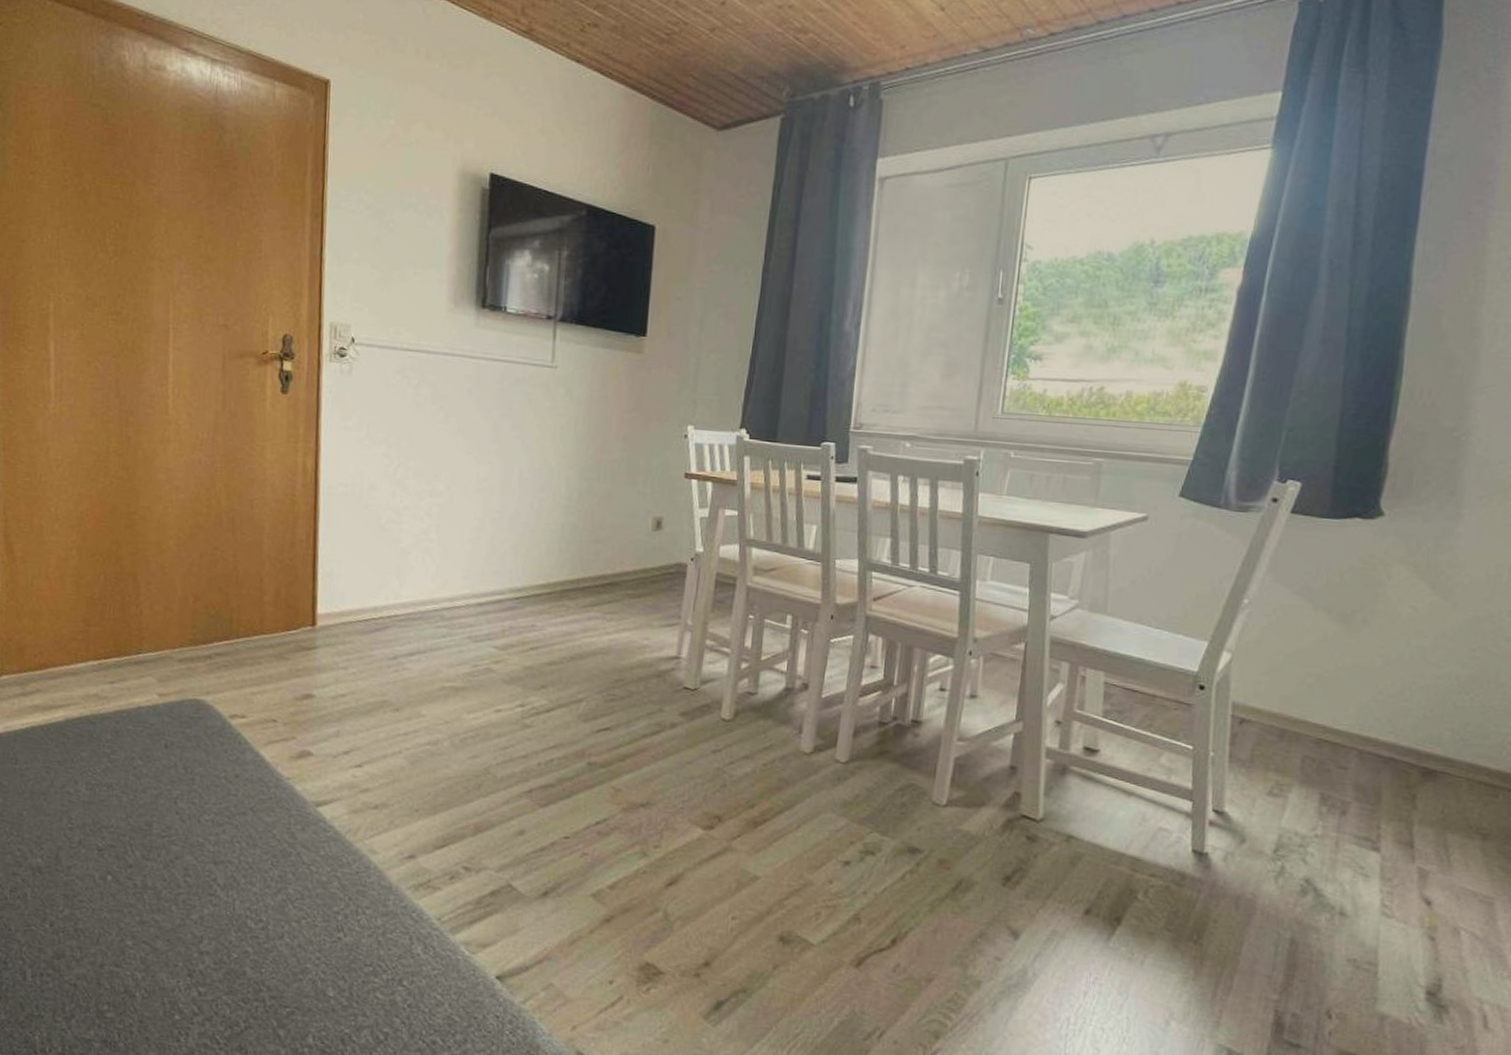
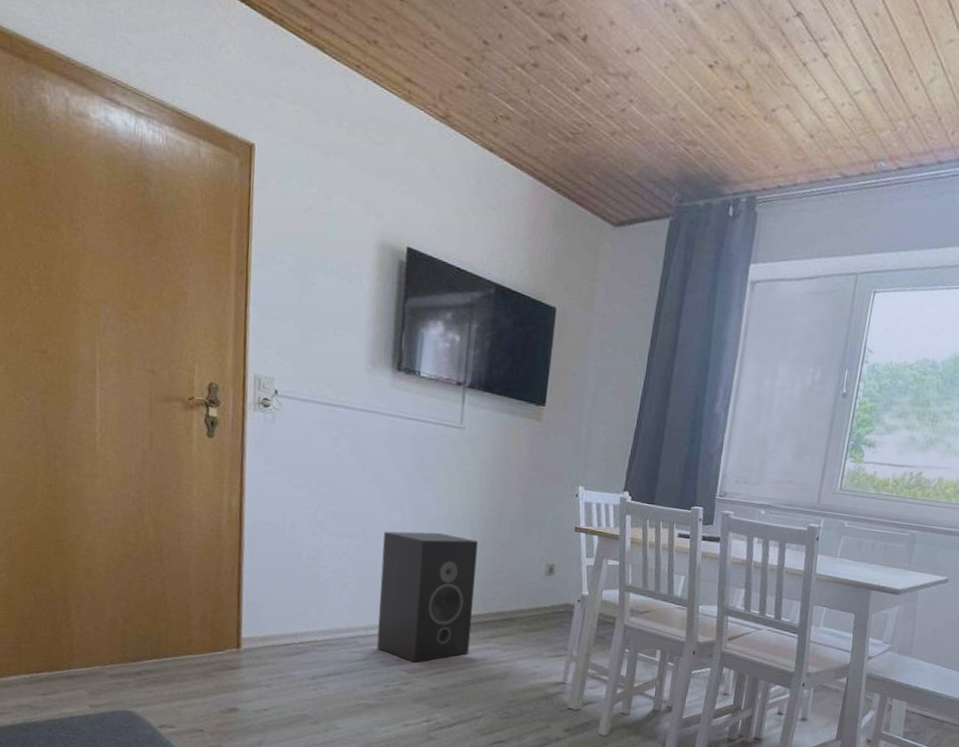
speaker: none [463,486,575,637] -> present [376,531,478,663]

